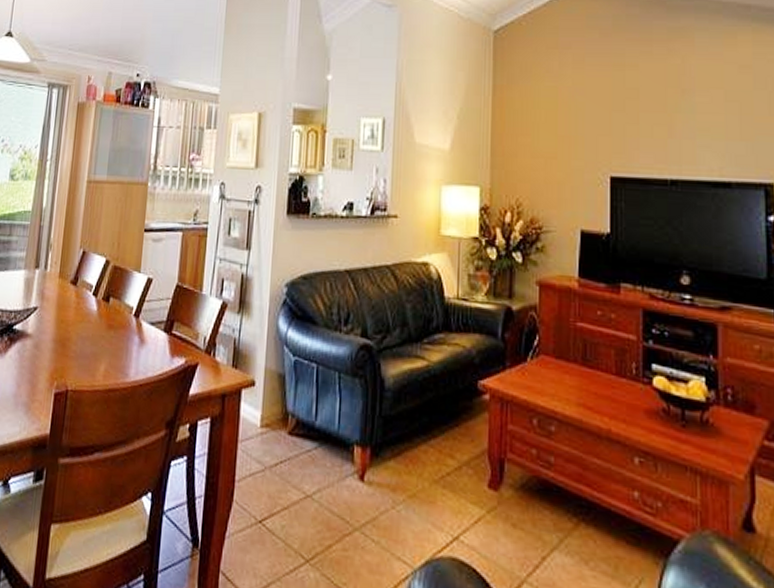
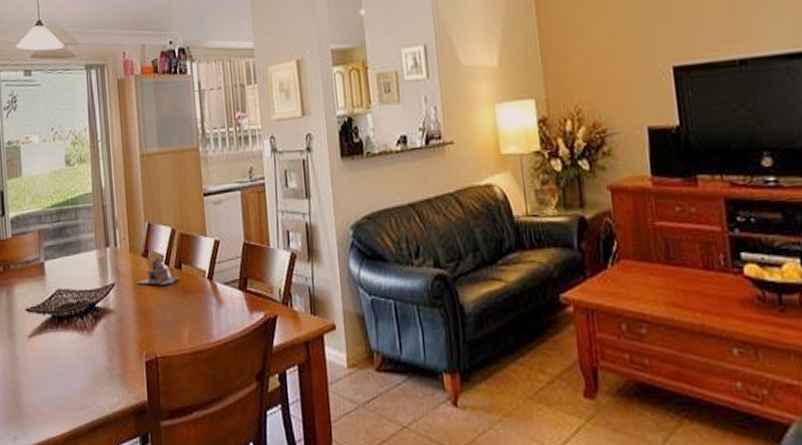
teapot: none [59,286,105,316] -> present [136,257,179,285]

